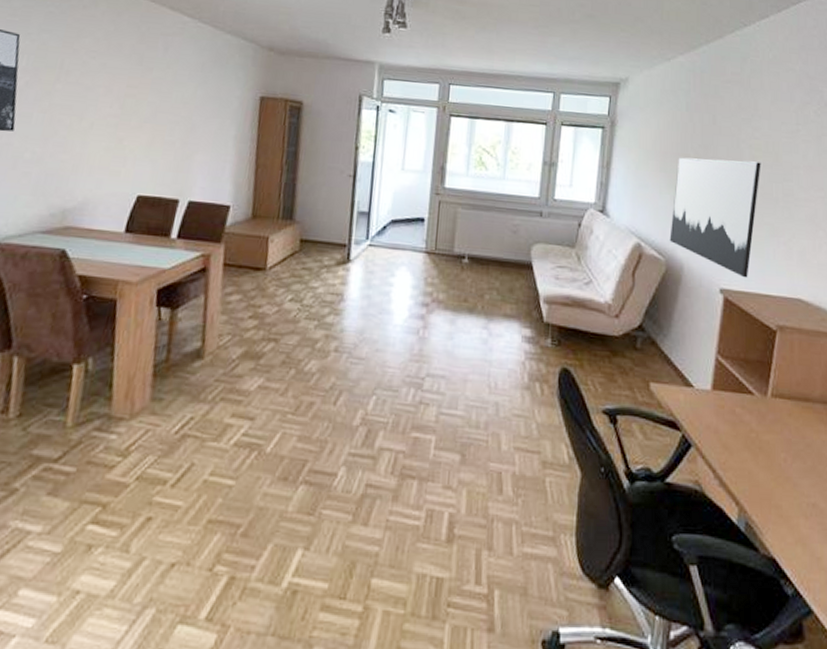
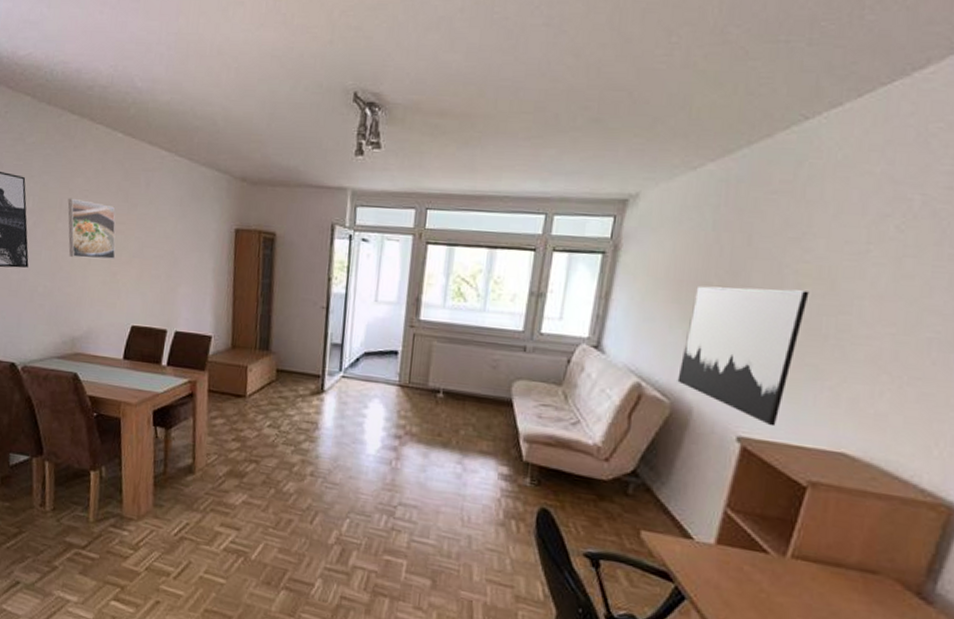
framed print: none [67,58,127,124] -> present [67,198,116,260]

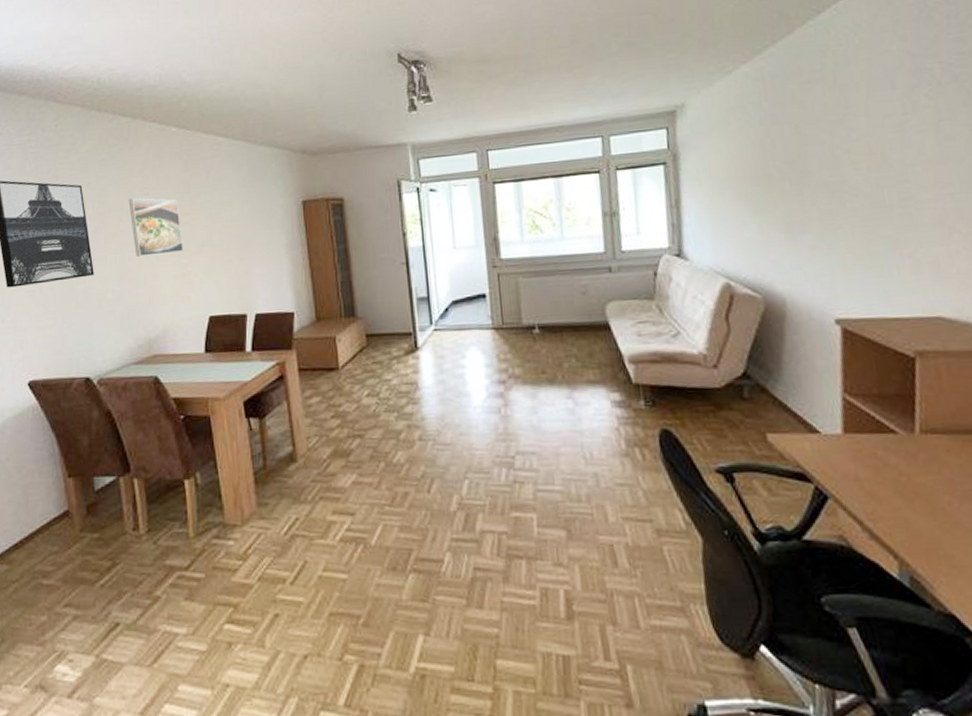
wall art: present [677,286,810,427] -> none [759,167,869,303]

